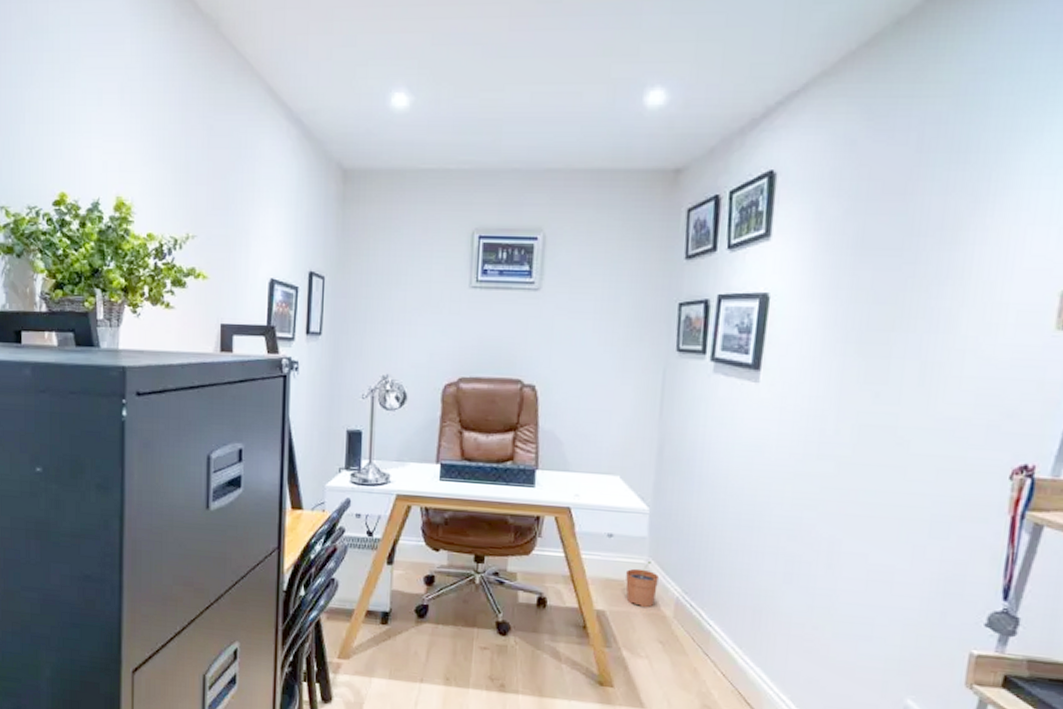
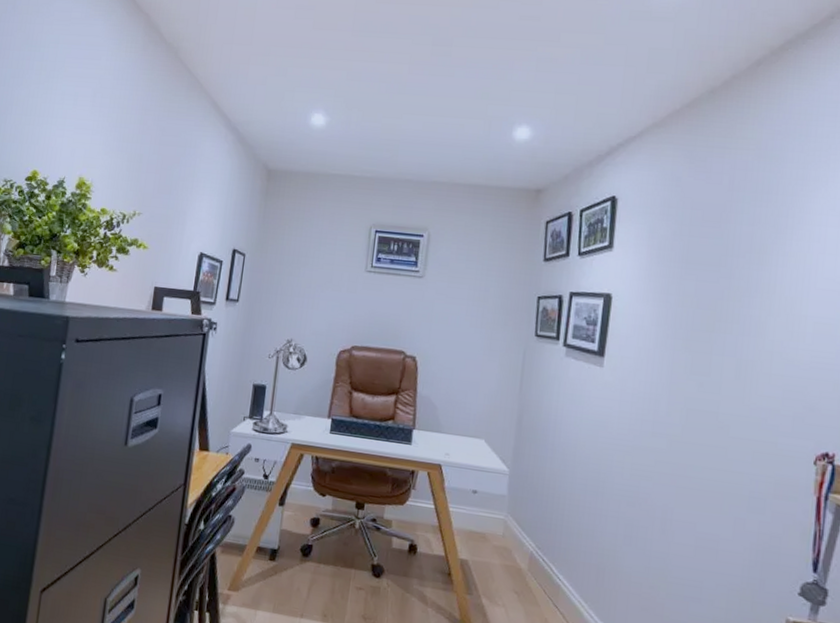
plant pot: present [625,560,659,607] -> none [486,517,516,559]

